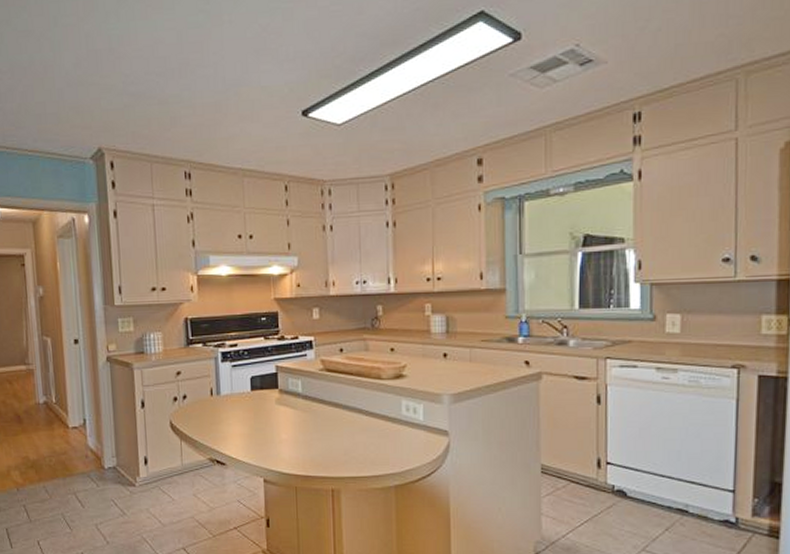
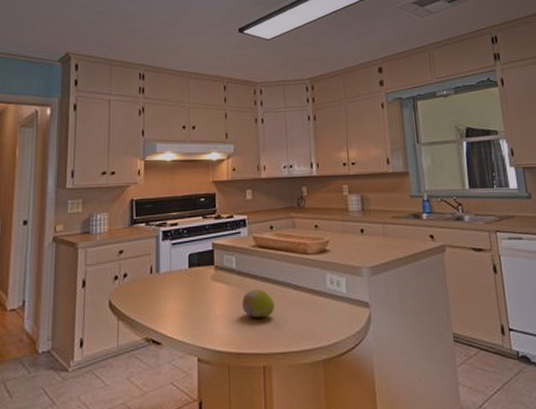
fruit: none [309,414,345,443] -> present [242,289,275,318]

